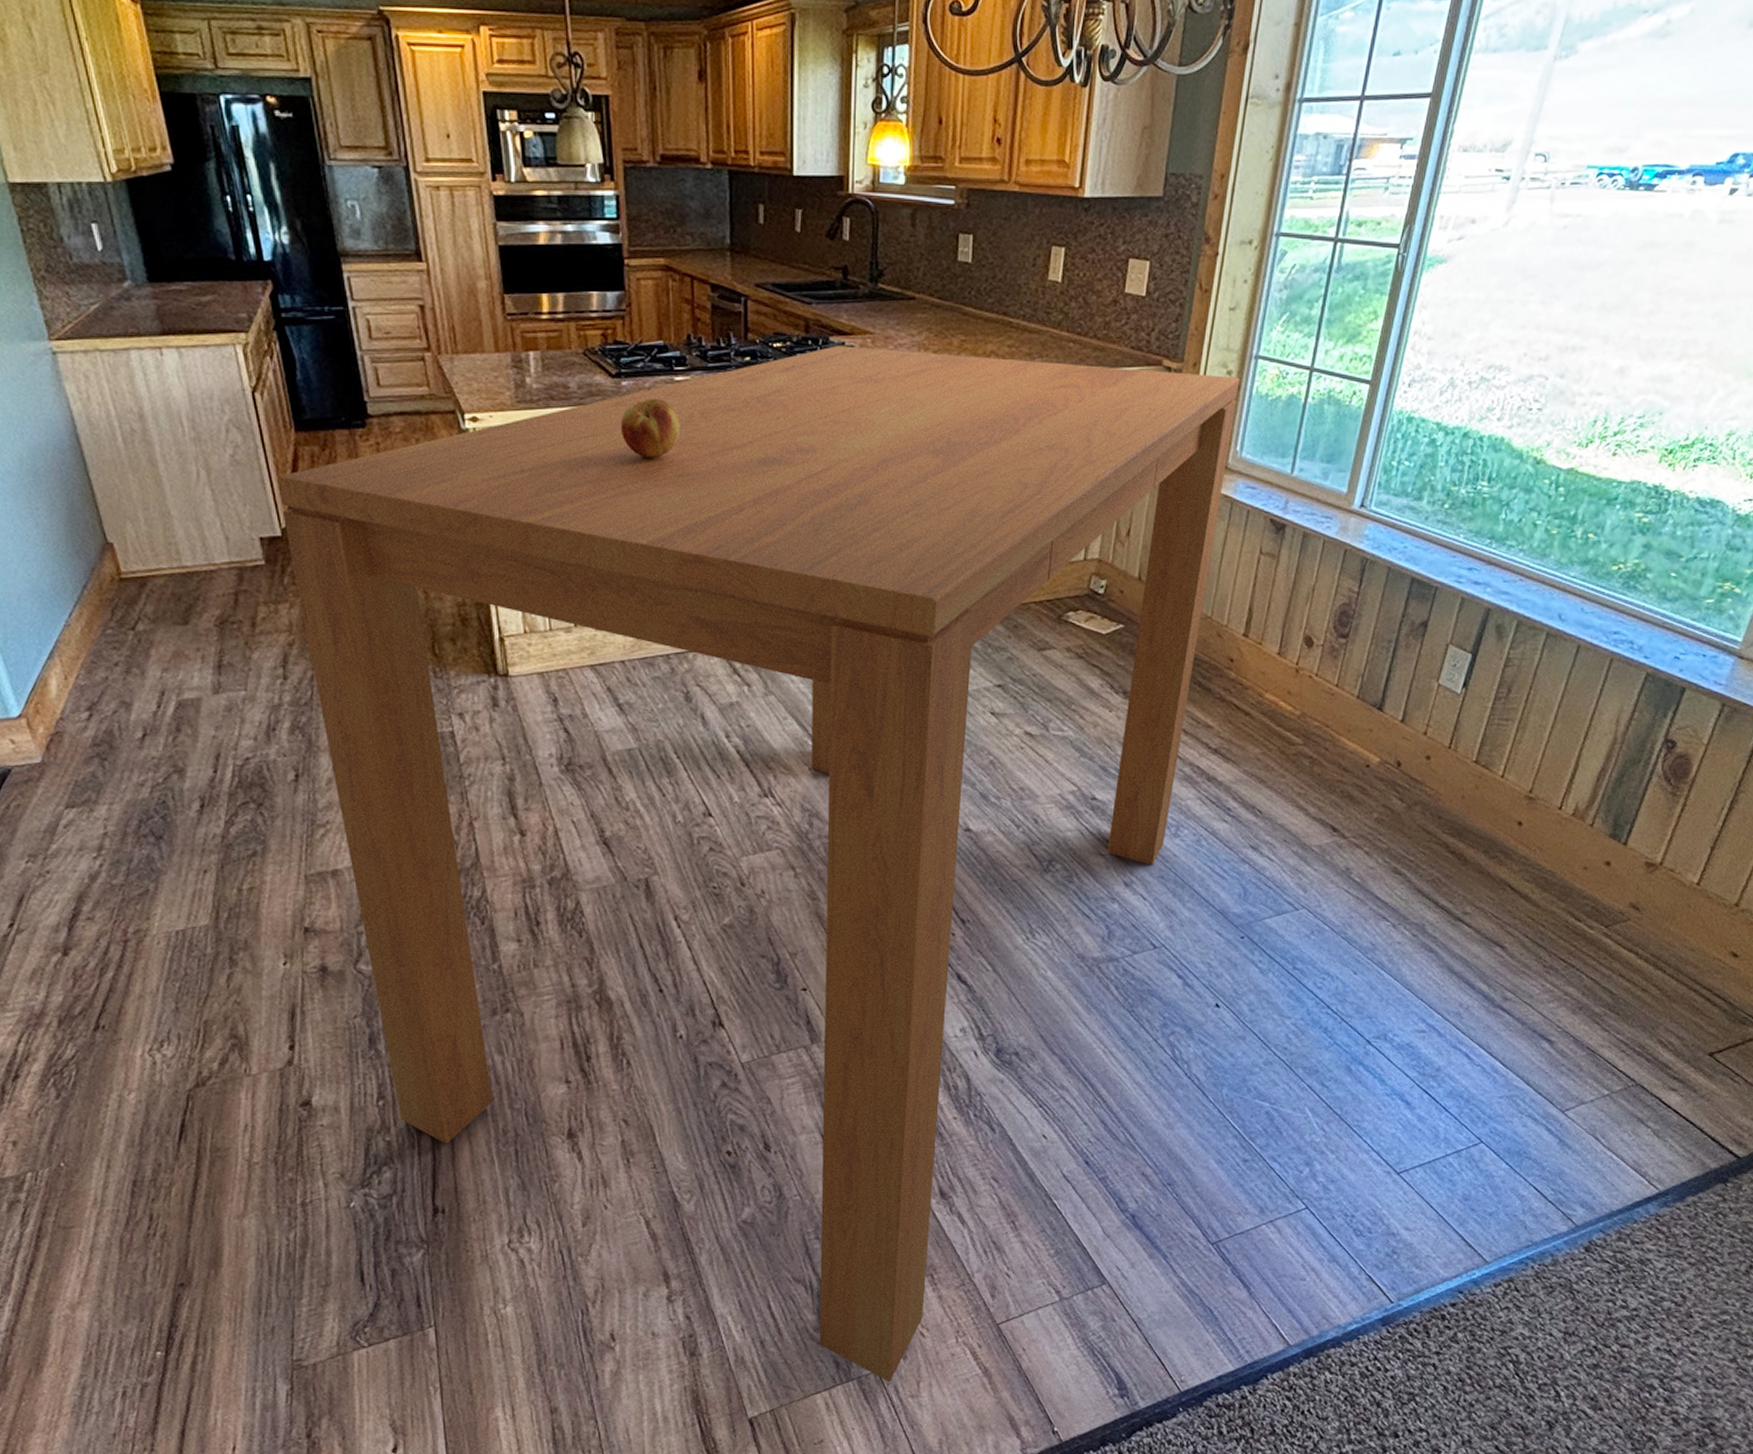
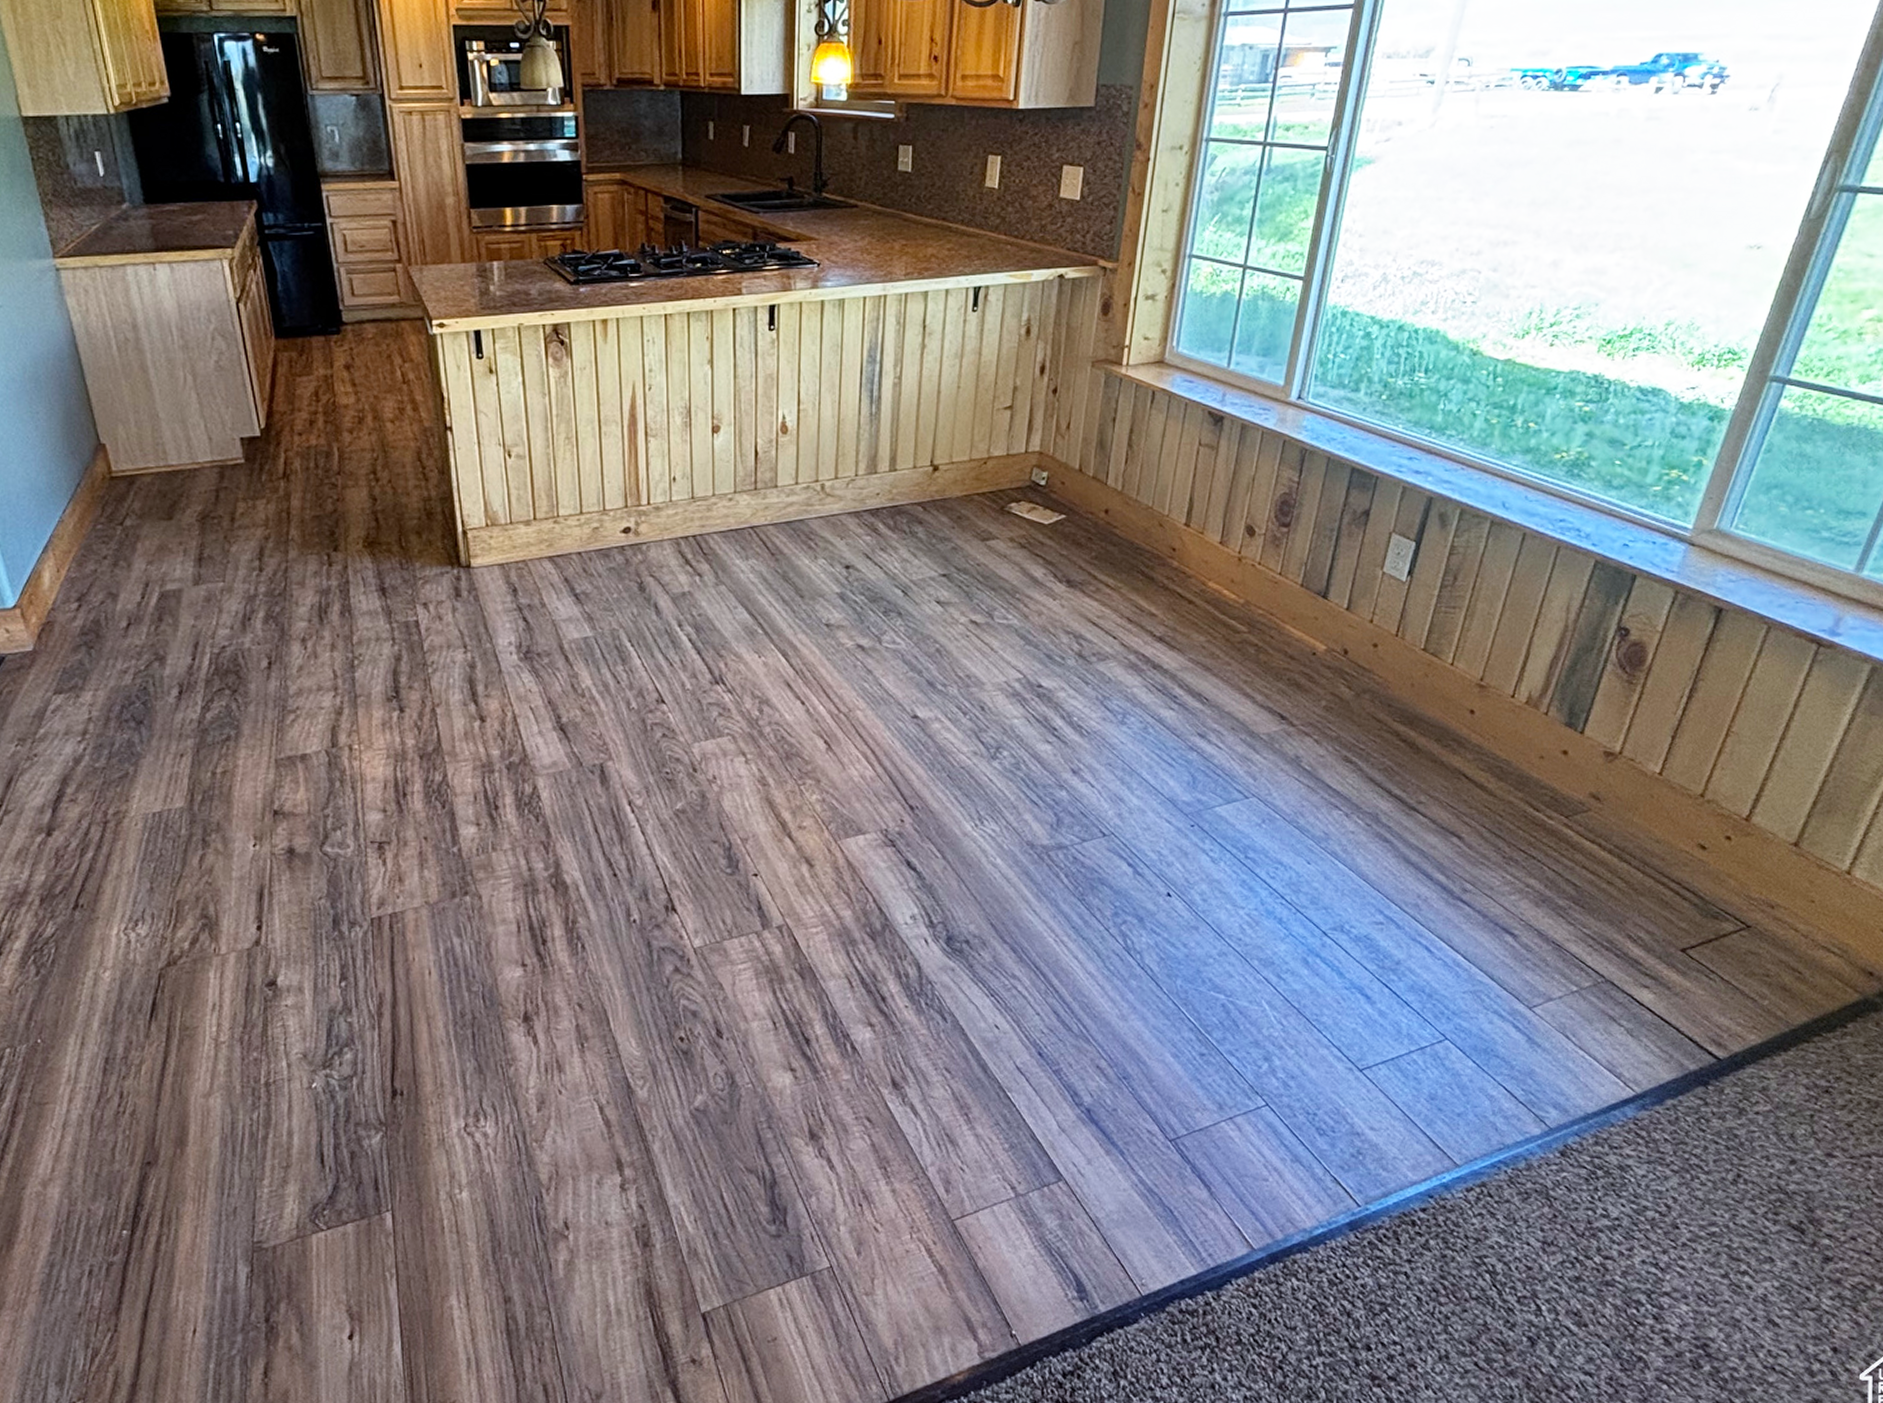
dining table: present [277,345,1240,1382] -> none [258,251,1174,1279]
fruit: present [620,399,680,458] -> none [578,304,635,359]

